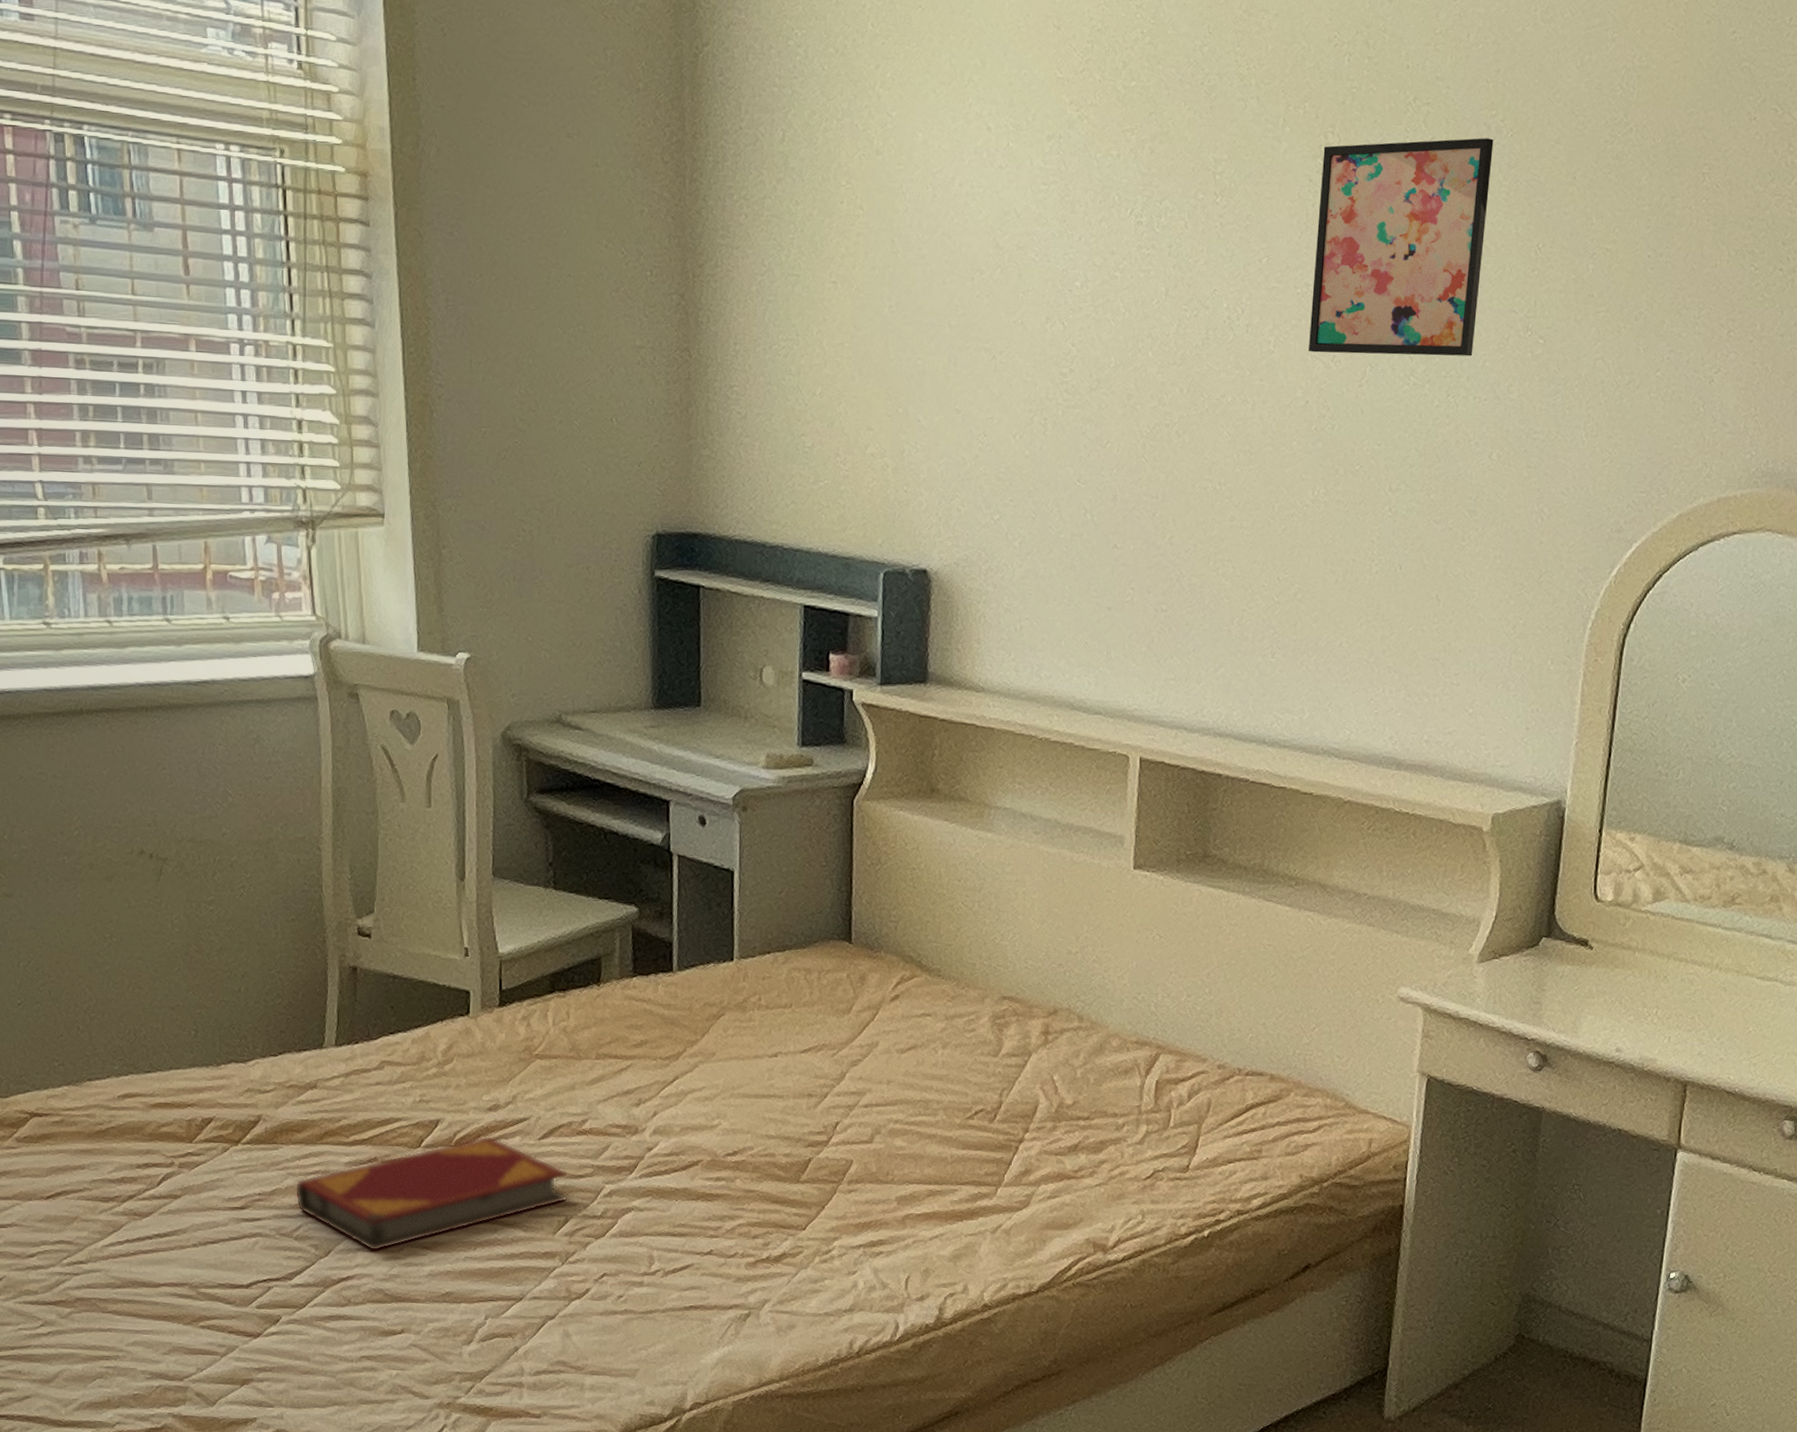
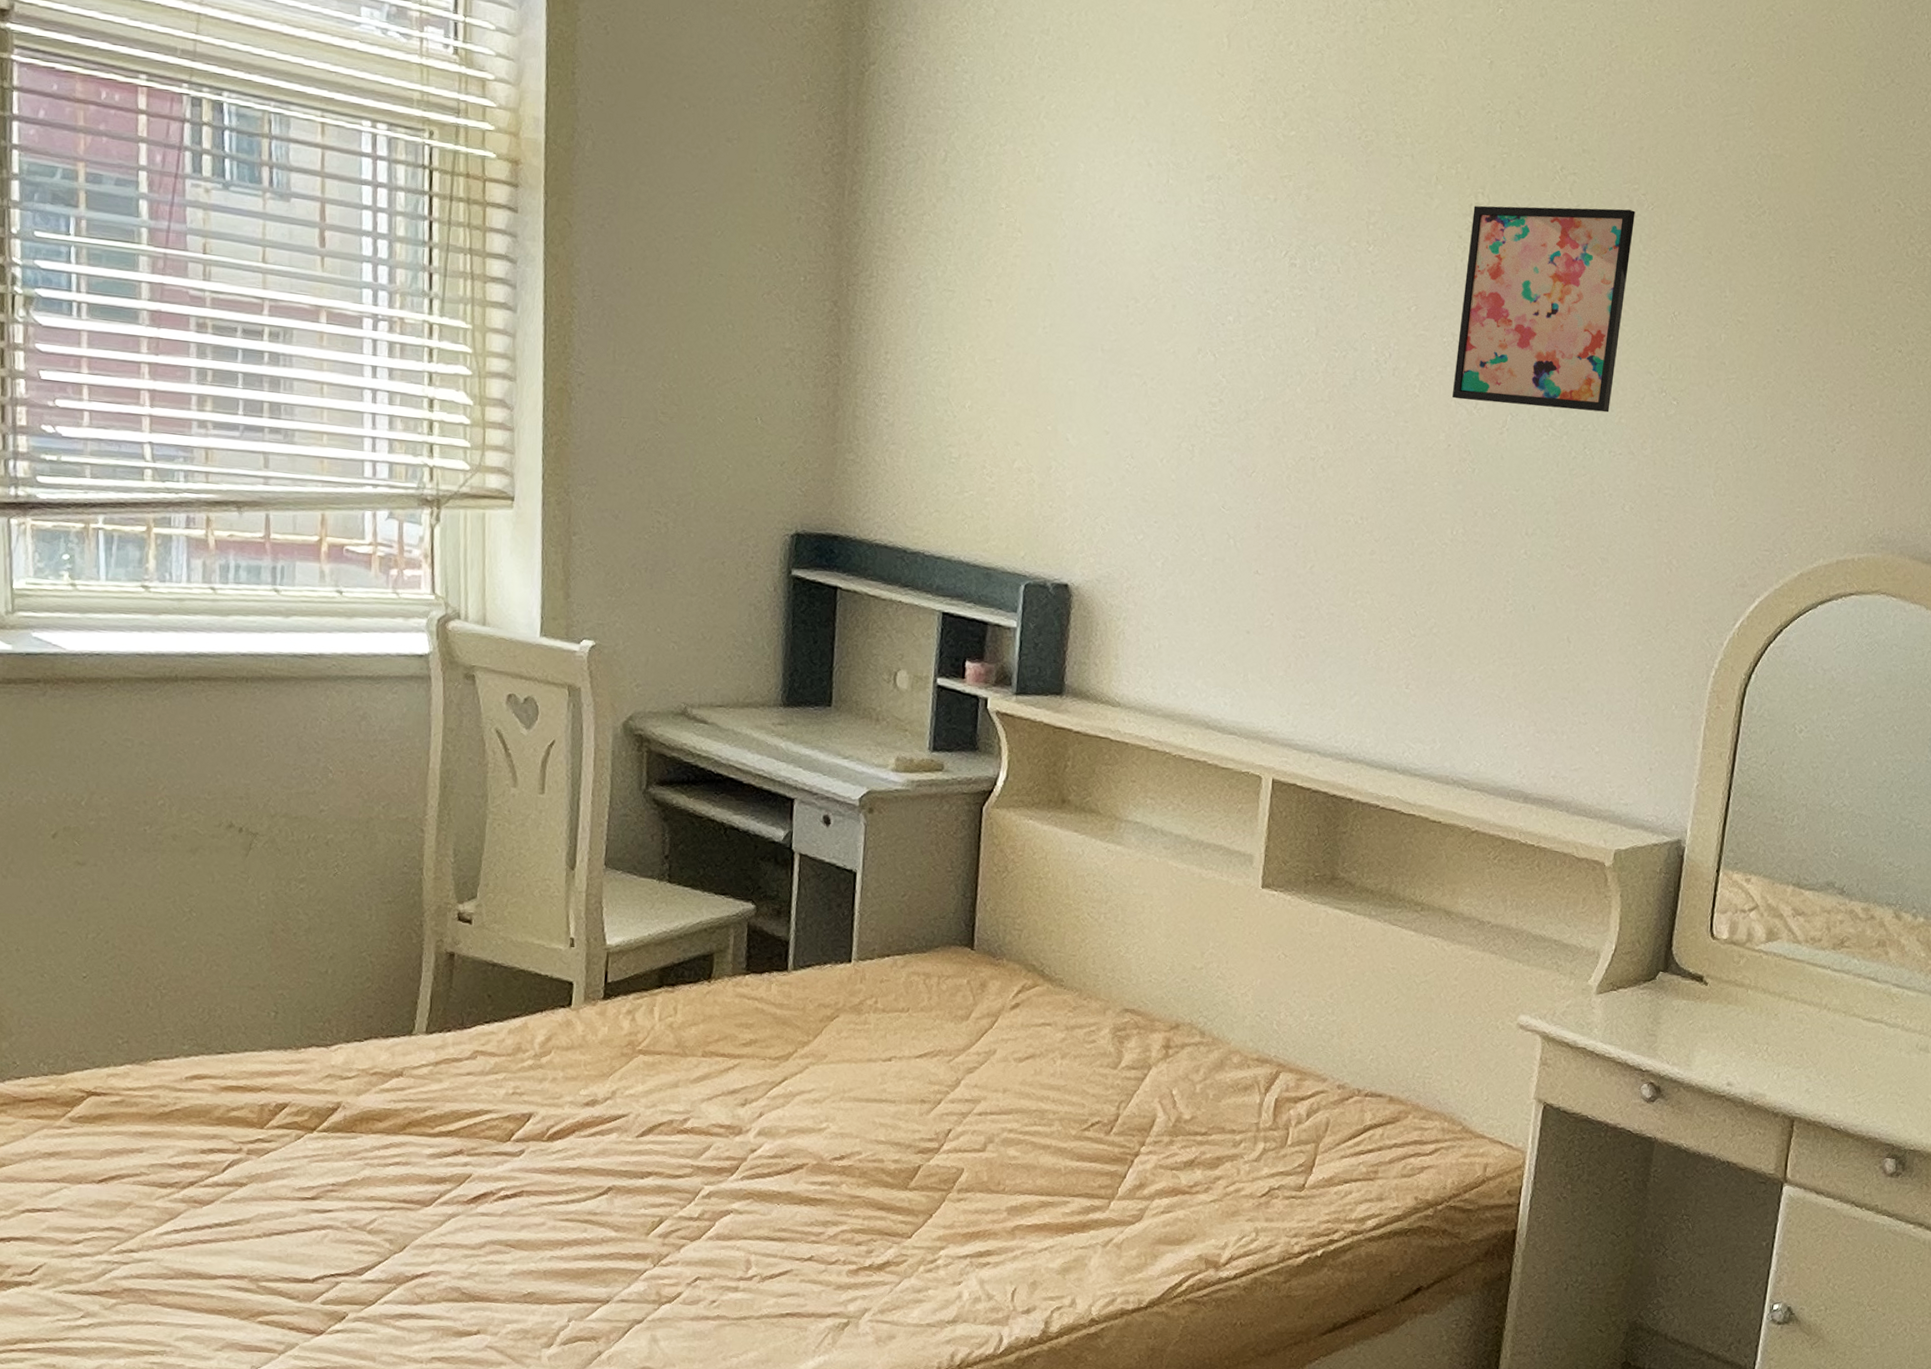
hardback book: present [294,1135,568,1252] -> none [371,1131,665,1248]

